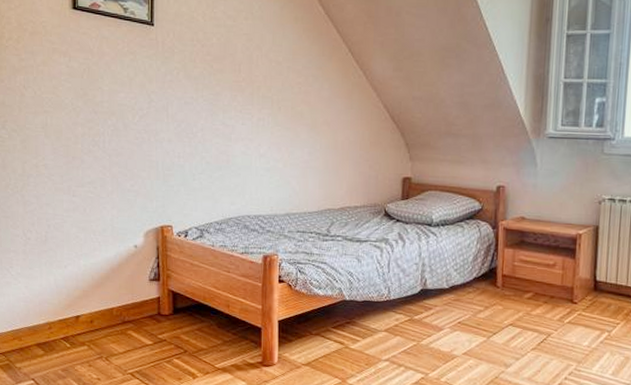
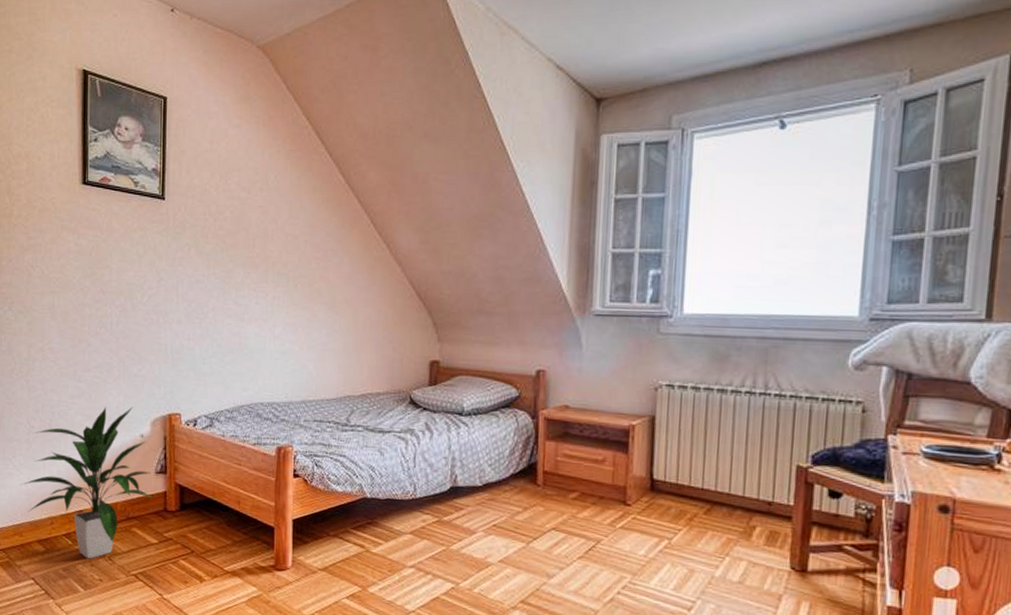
indoor plant: none [17,219,146,360] -> present [20,407,152,559]

